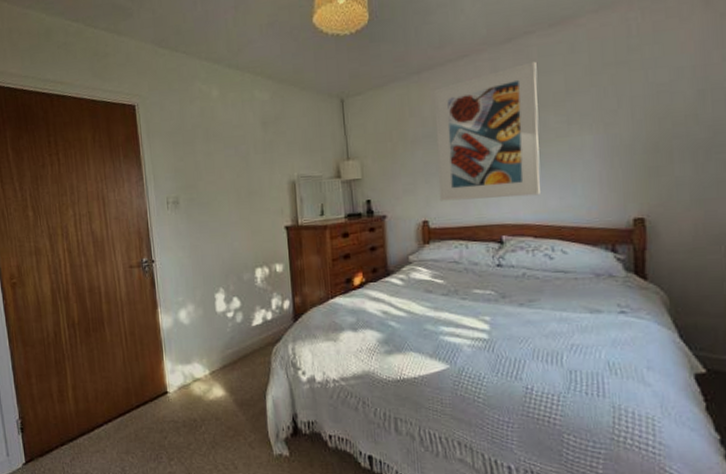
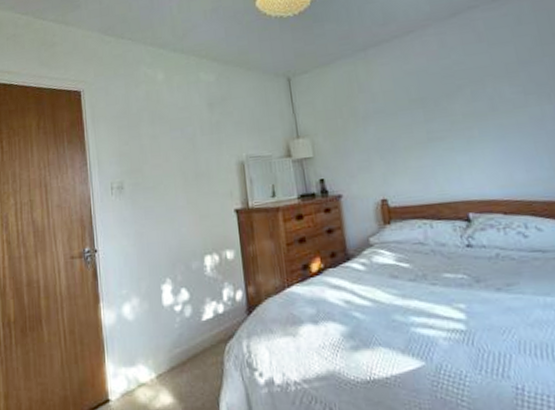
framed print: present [434,61,540,201] -> none [382,34,505,178]

